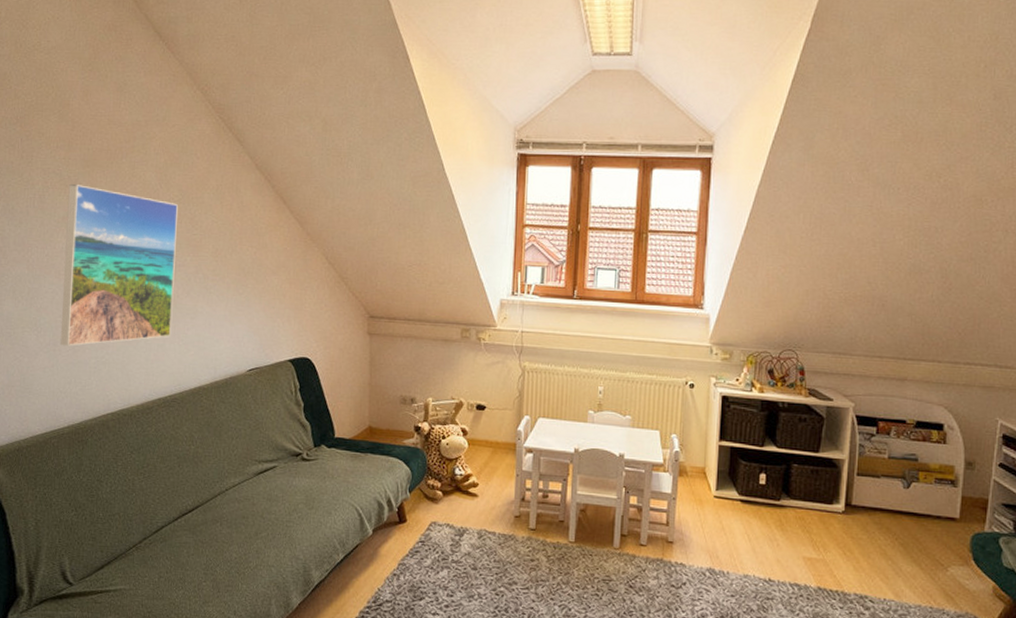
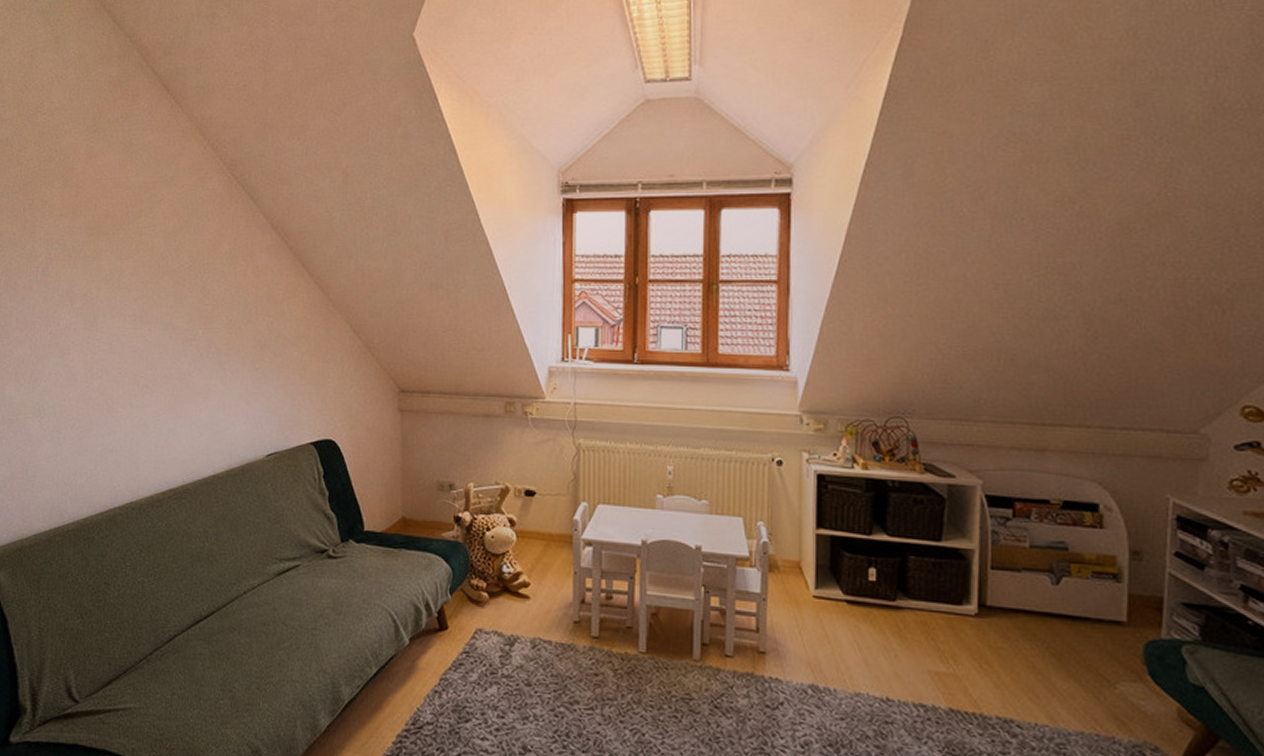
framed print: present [60,183,178,346] -> none [64,254,188,433]

